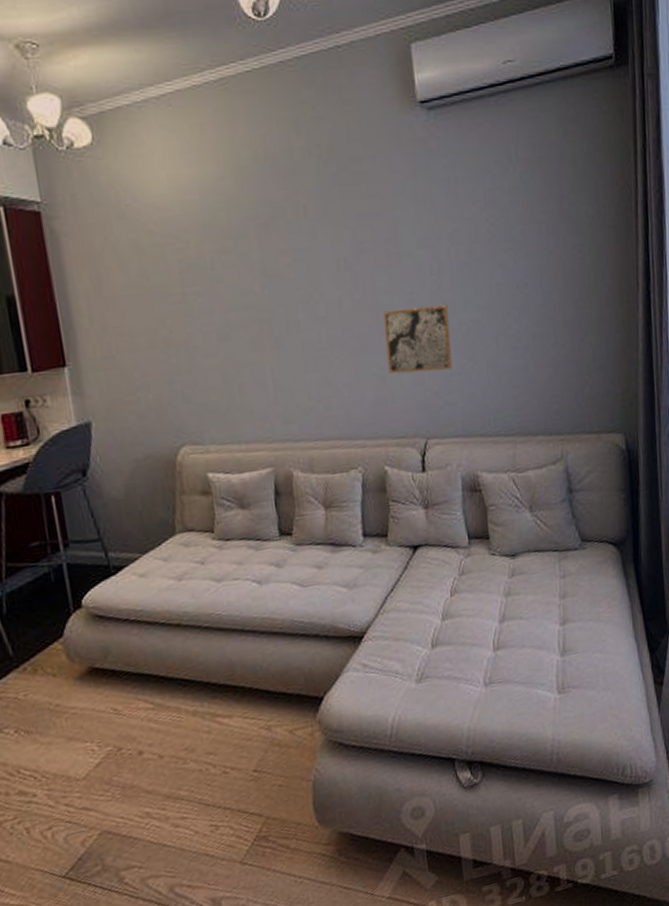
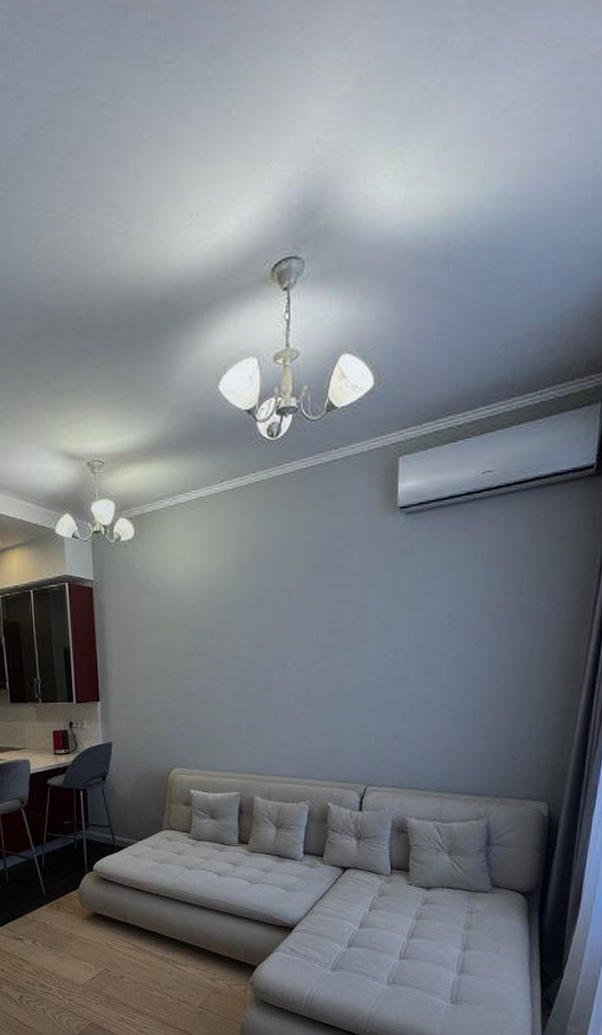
wall art: present [383,305,452,374] -> none [342,679,400,733]

